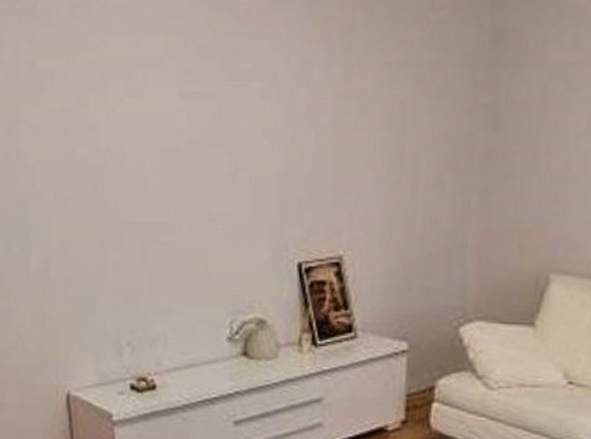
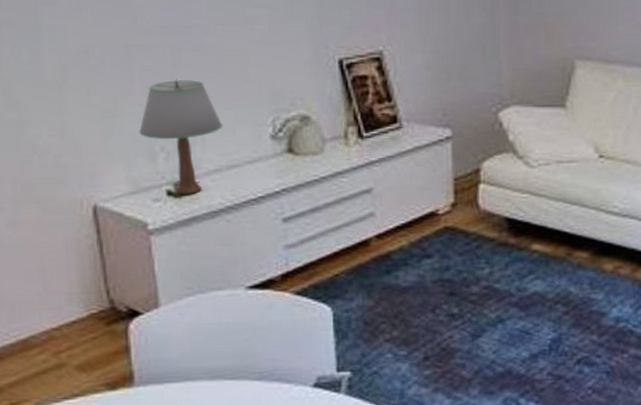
table lamp: none [109,276,184,391] -> present [139,79,223,195]

